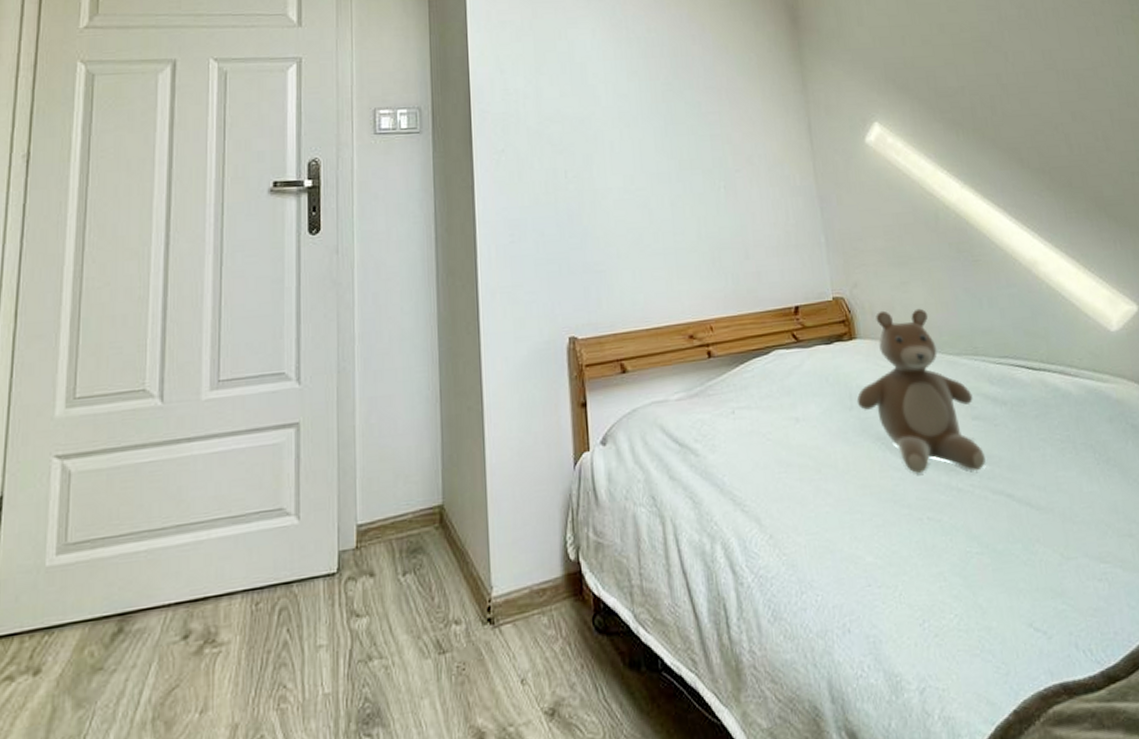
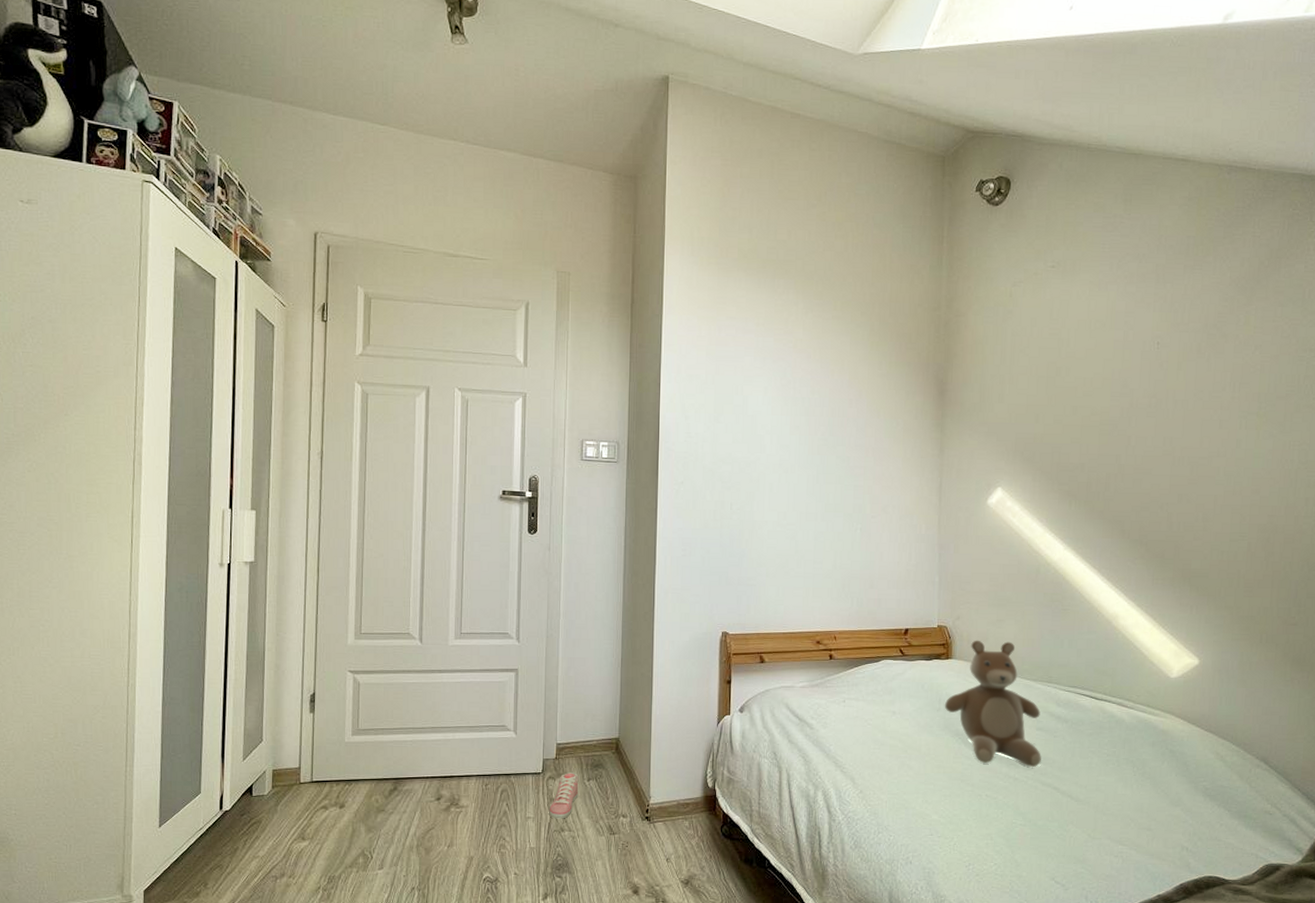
sneaker: none [349,565,391,643] -> present [549,773,579,819]

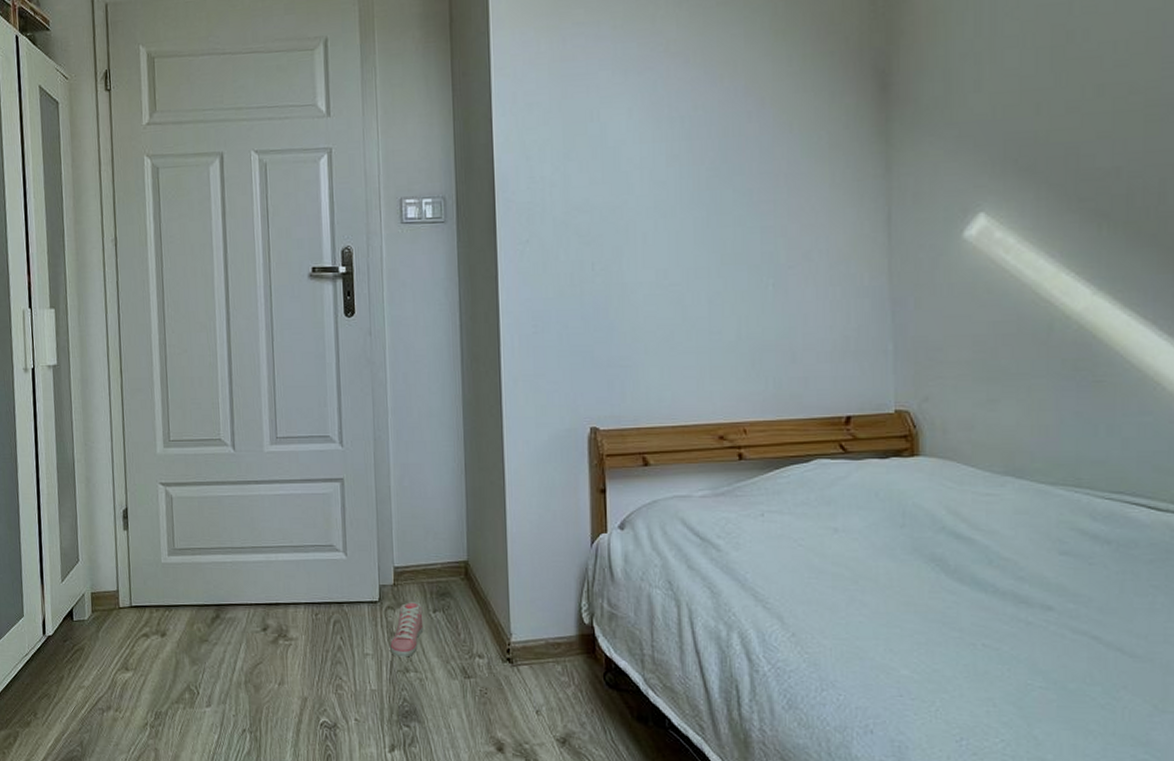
bear: present [944,640,1041,767] -> none [911,428,1069,607]

